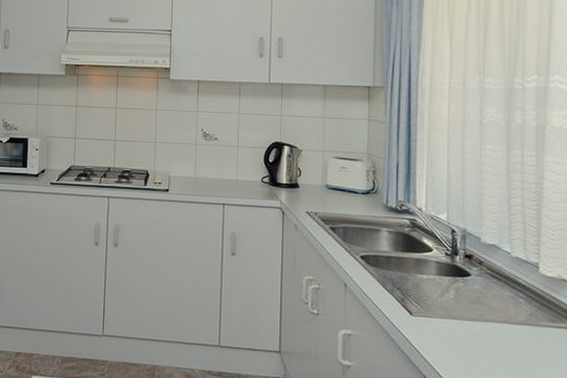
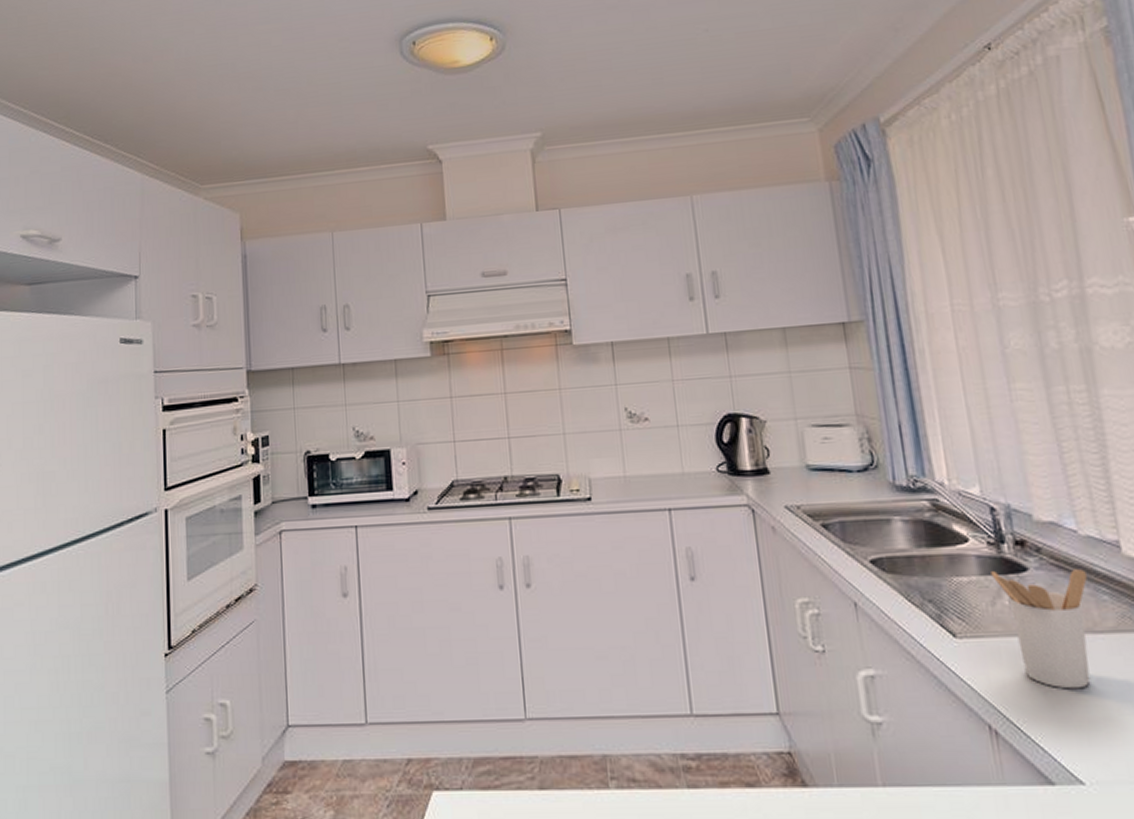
utensil holder: none [444,274,511,360] -> present [991,569,1091,689]

